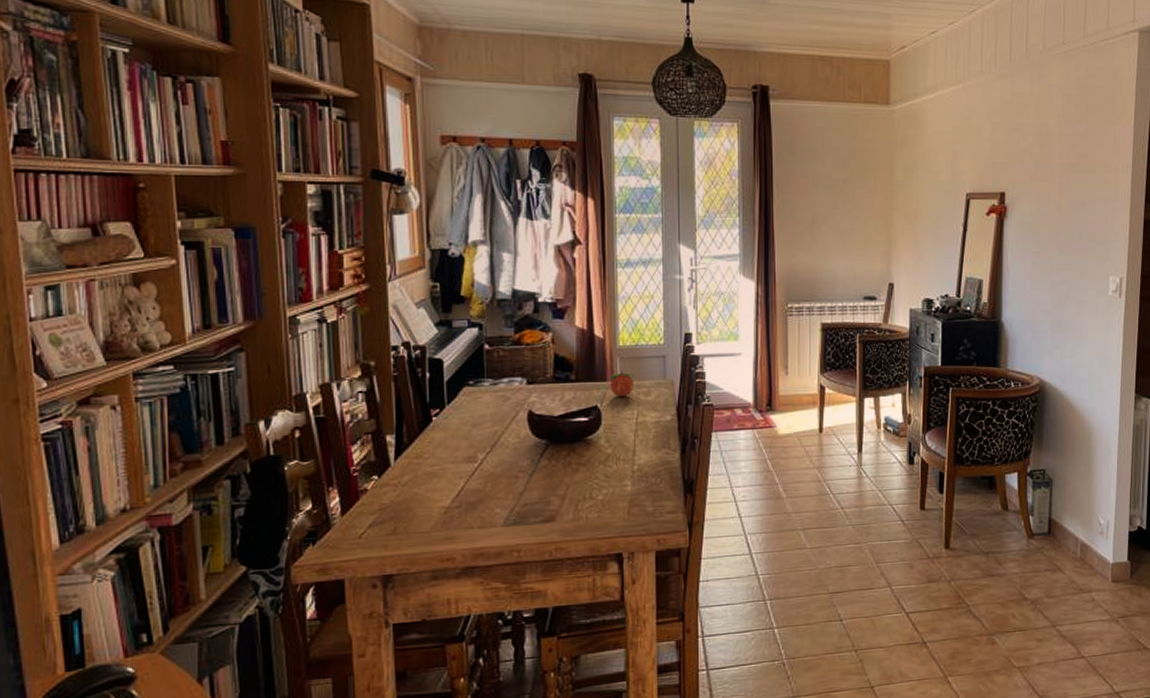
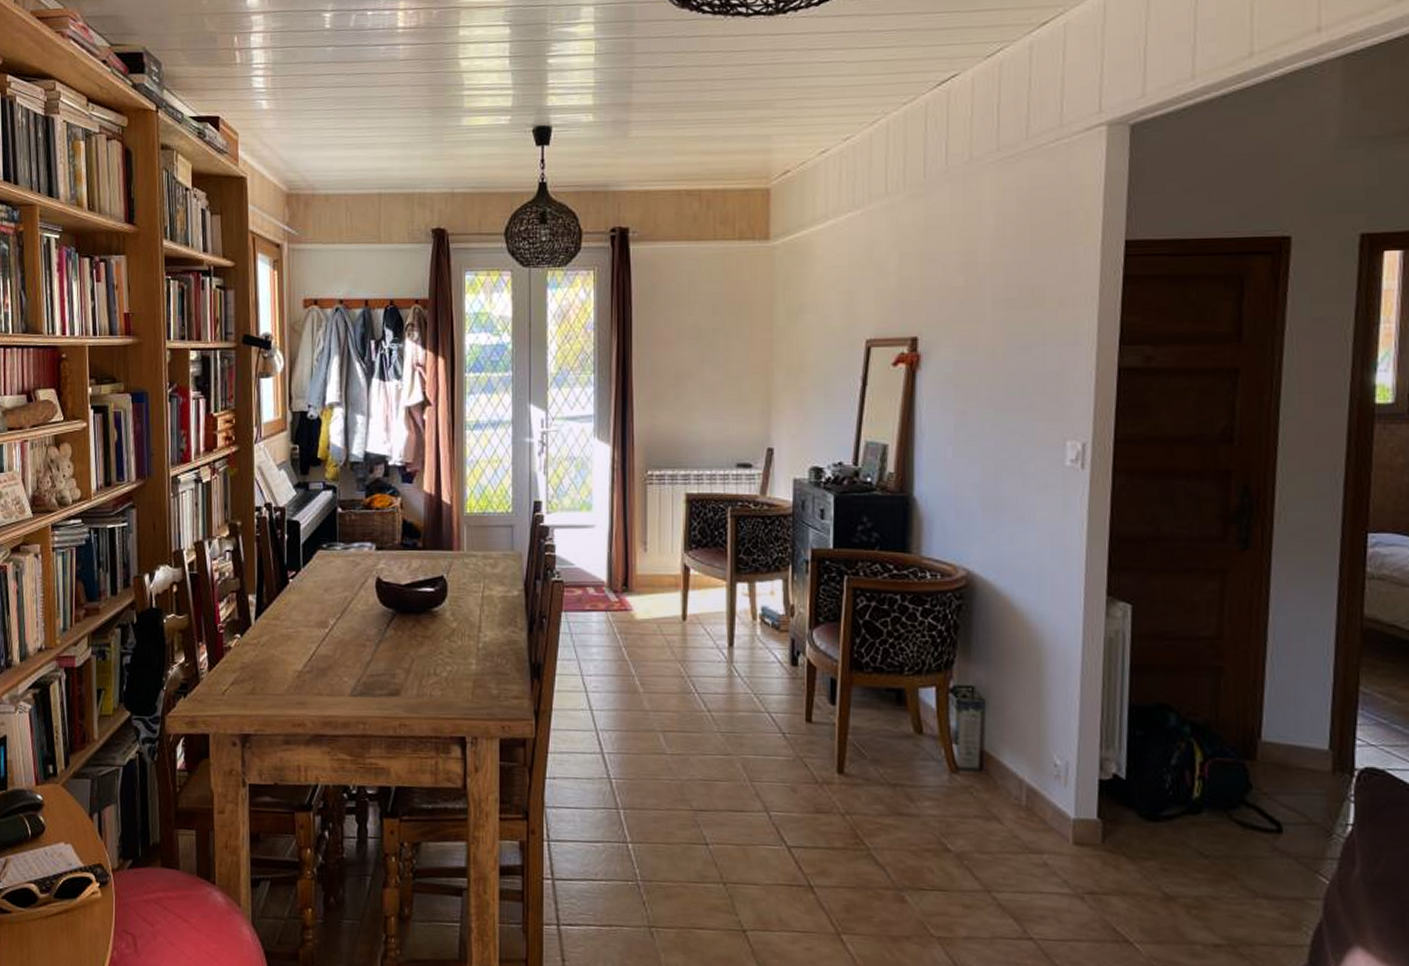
fruit: present [609,371,635,397] -> none [456,540,481,568]

